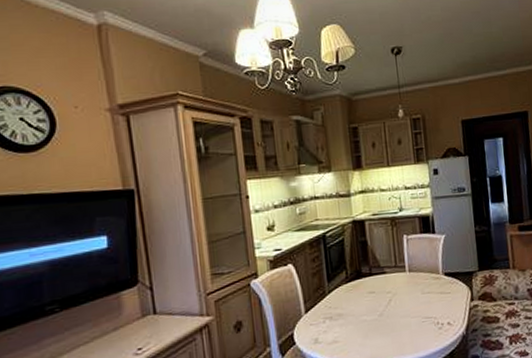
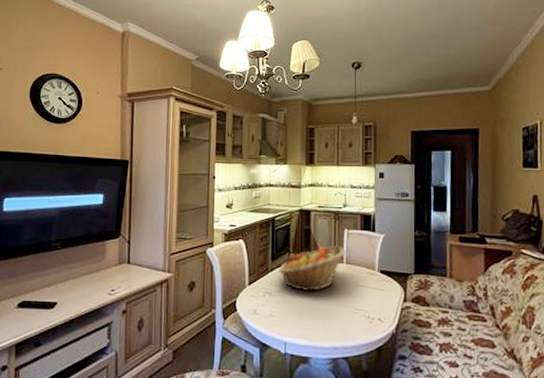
fruit basket: none [337,253,408,310] -> present [278,245,346,291]

